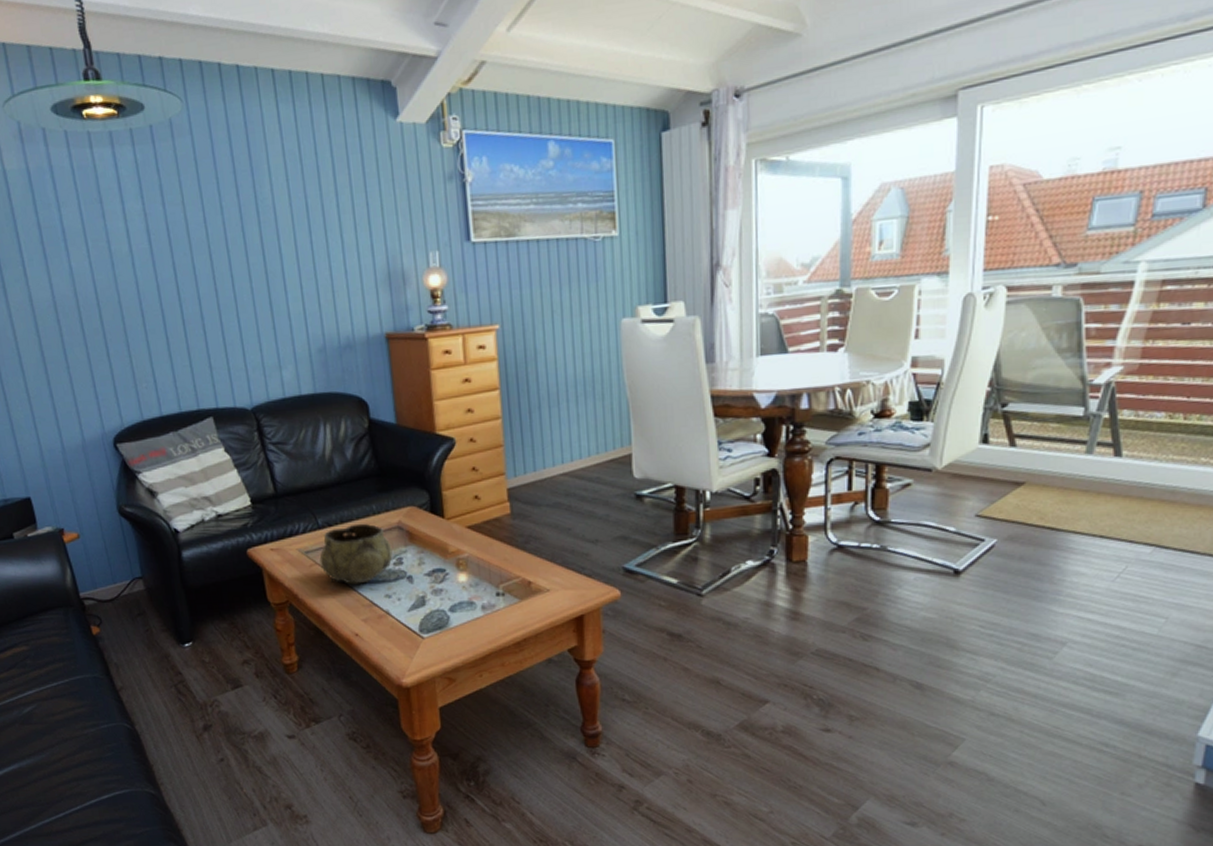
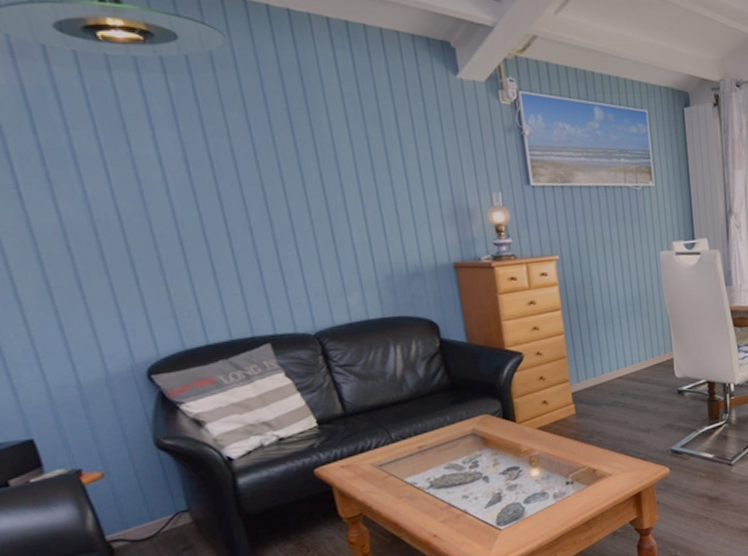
decorative bowl: present [319,523,393,585] -> none [394,433,469,491]

